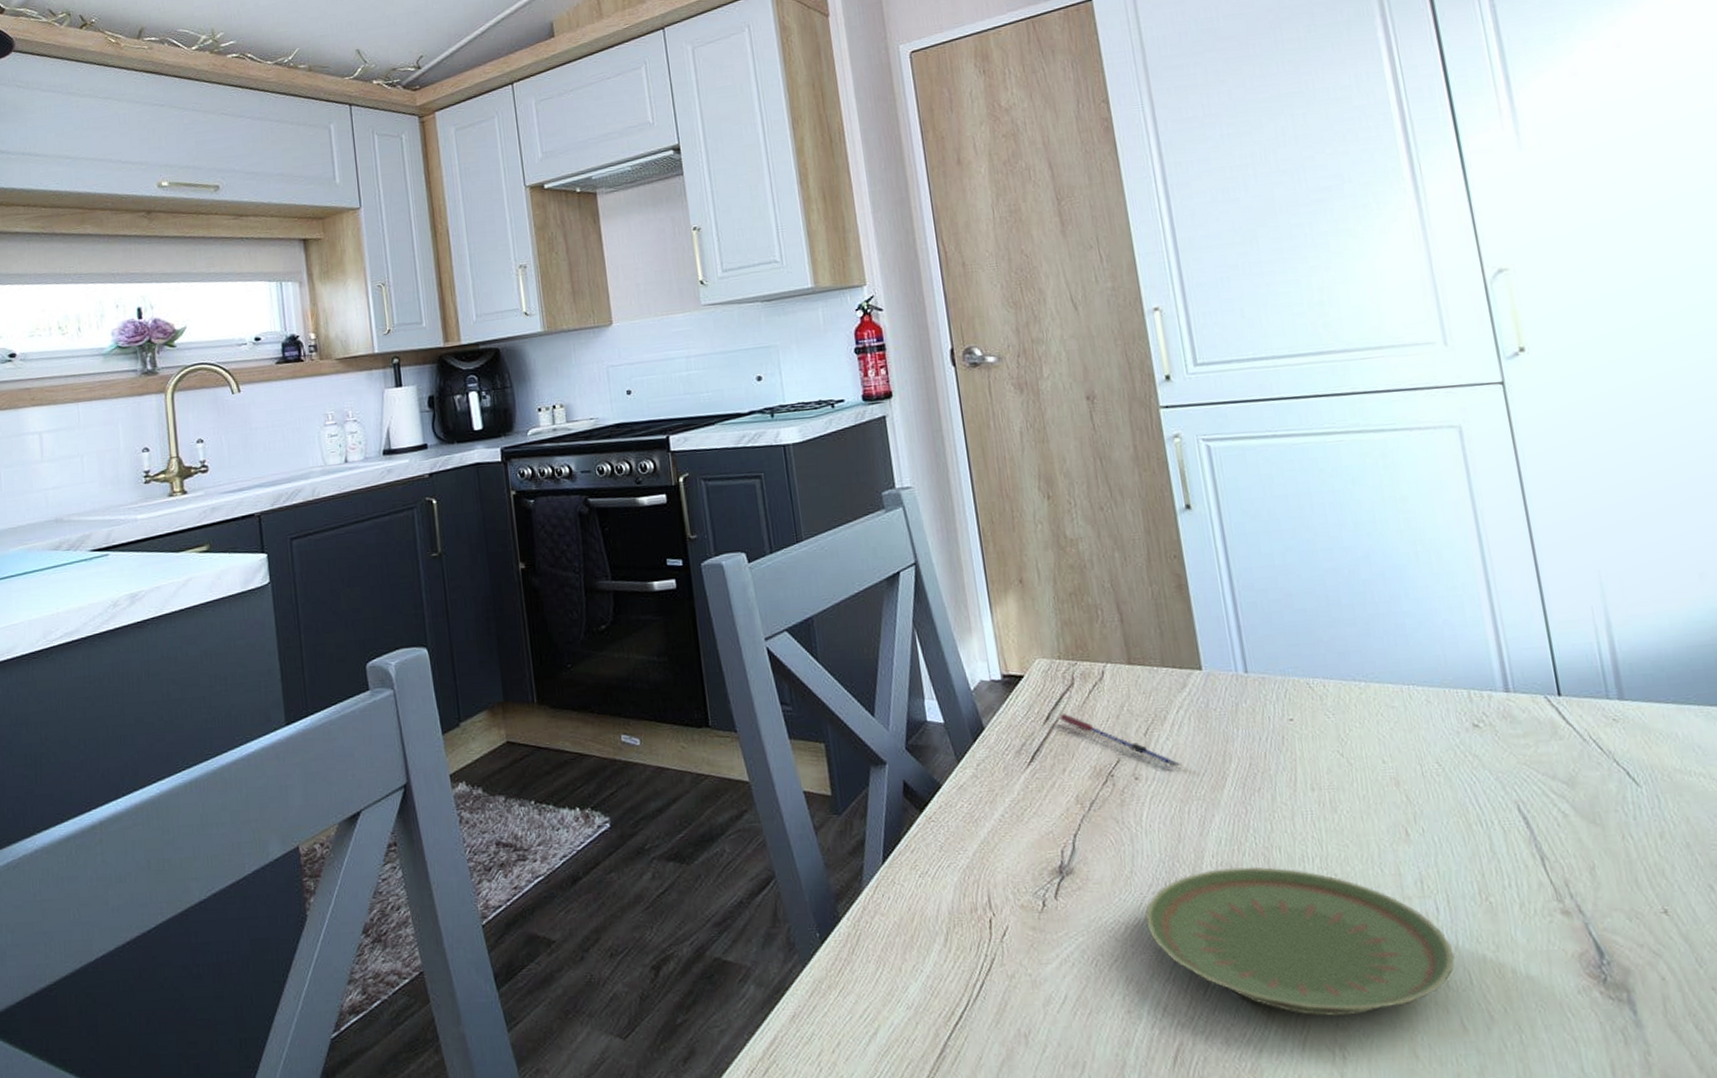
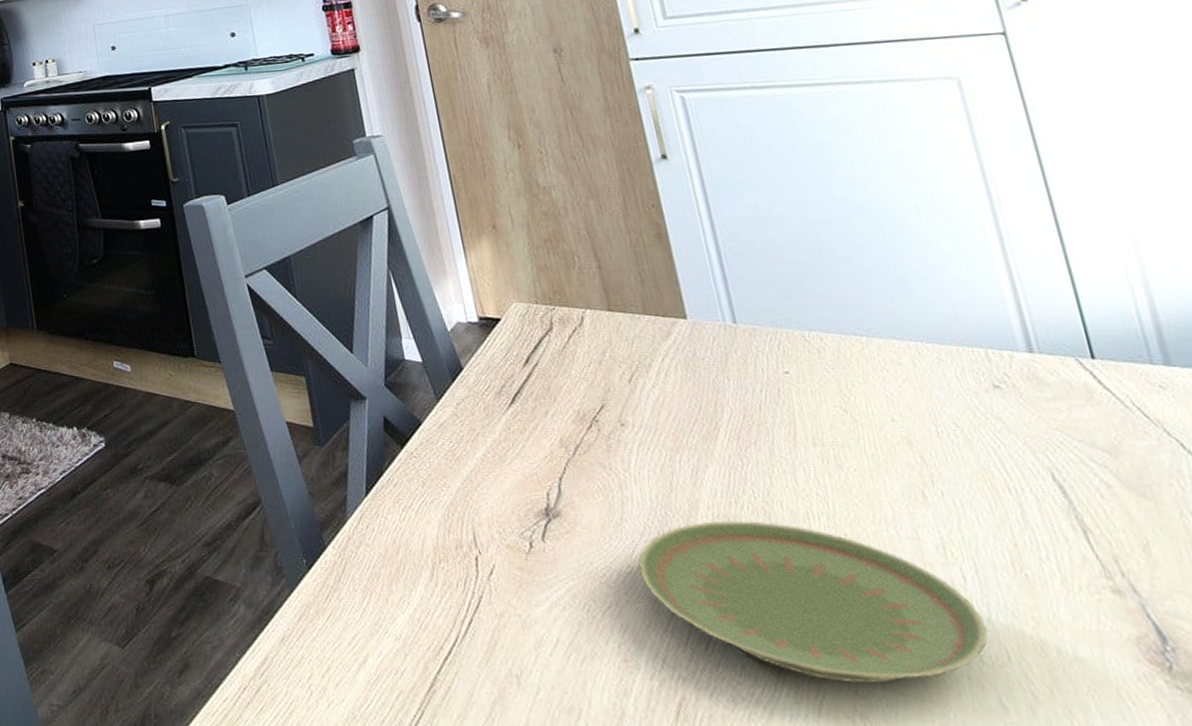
pen: present [1059,712,1182,768] -> none [539,356,670,416]

